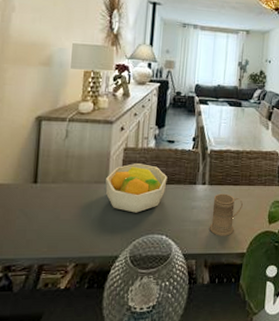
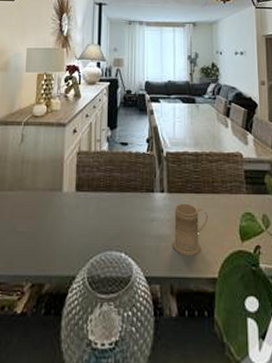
fruit bowl: present [105,163,168,213] -> none [60,169,123,225]

